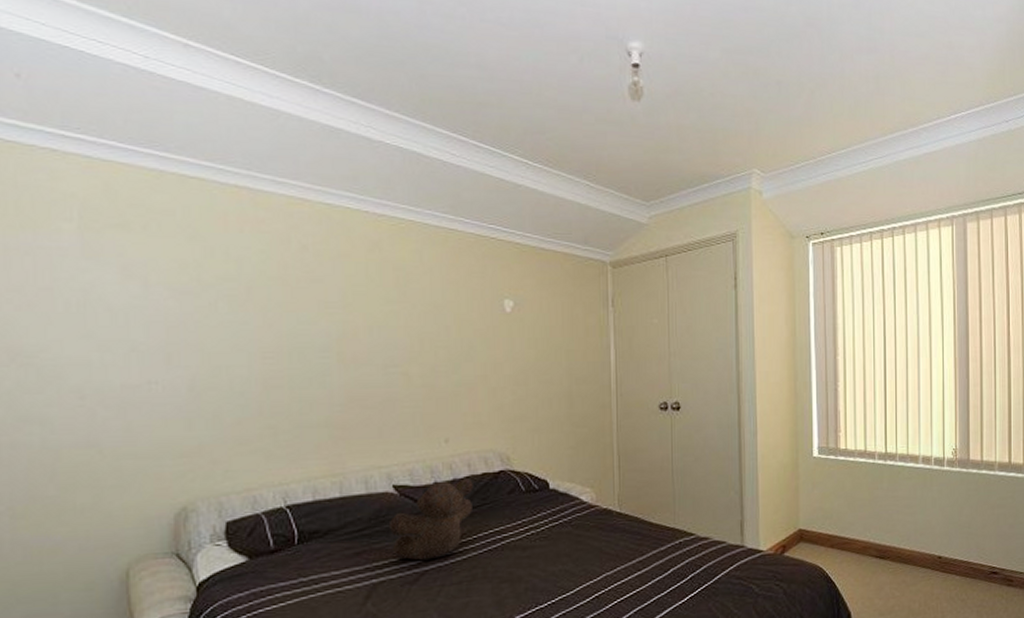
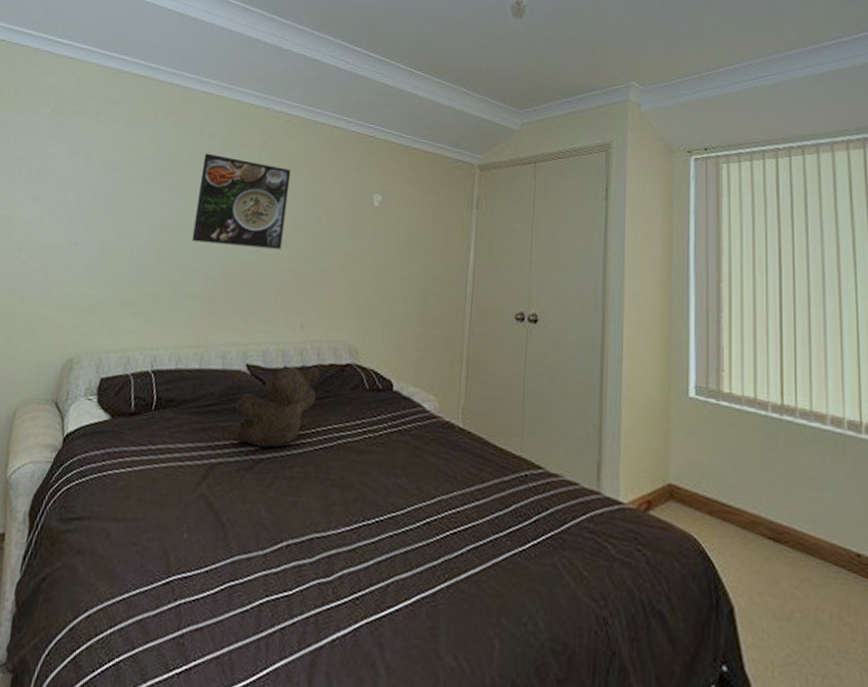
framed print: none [299,267,410,367] -> present [191,153,292,249]

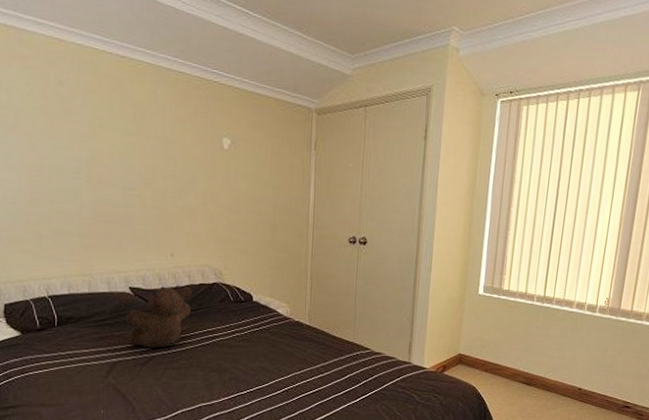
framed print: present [191,153,292,249] -> none [56,100,144,190]

